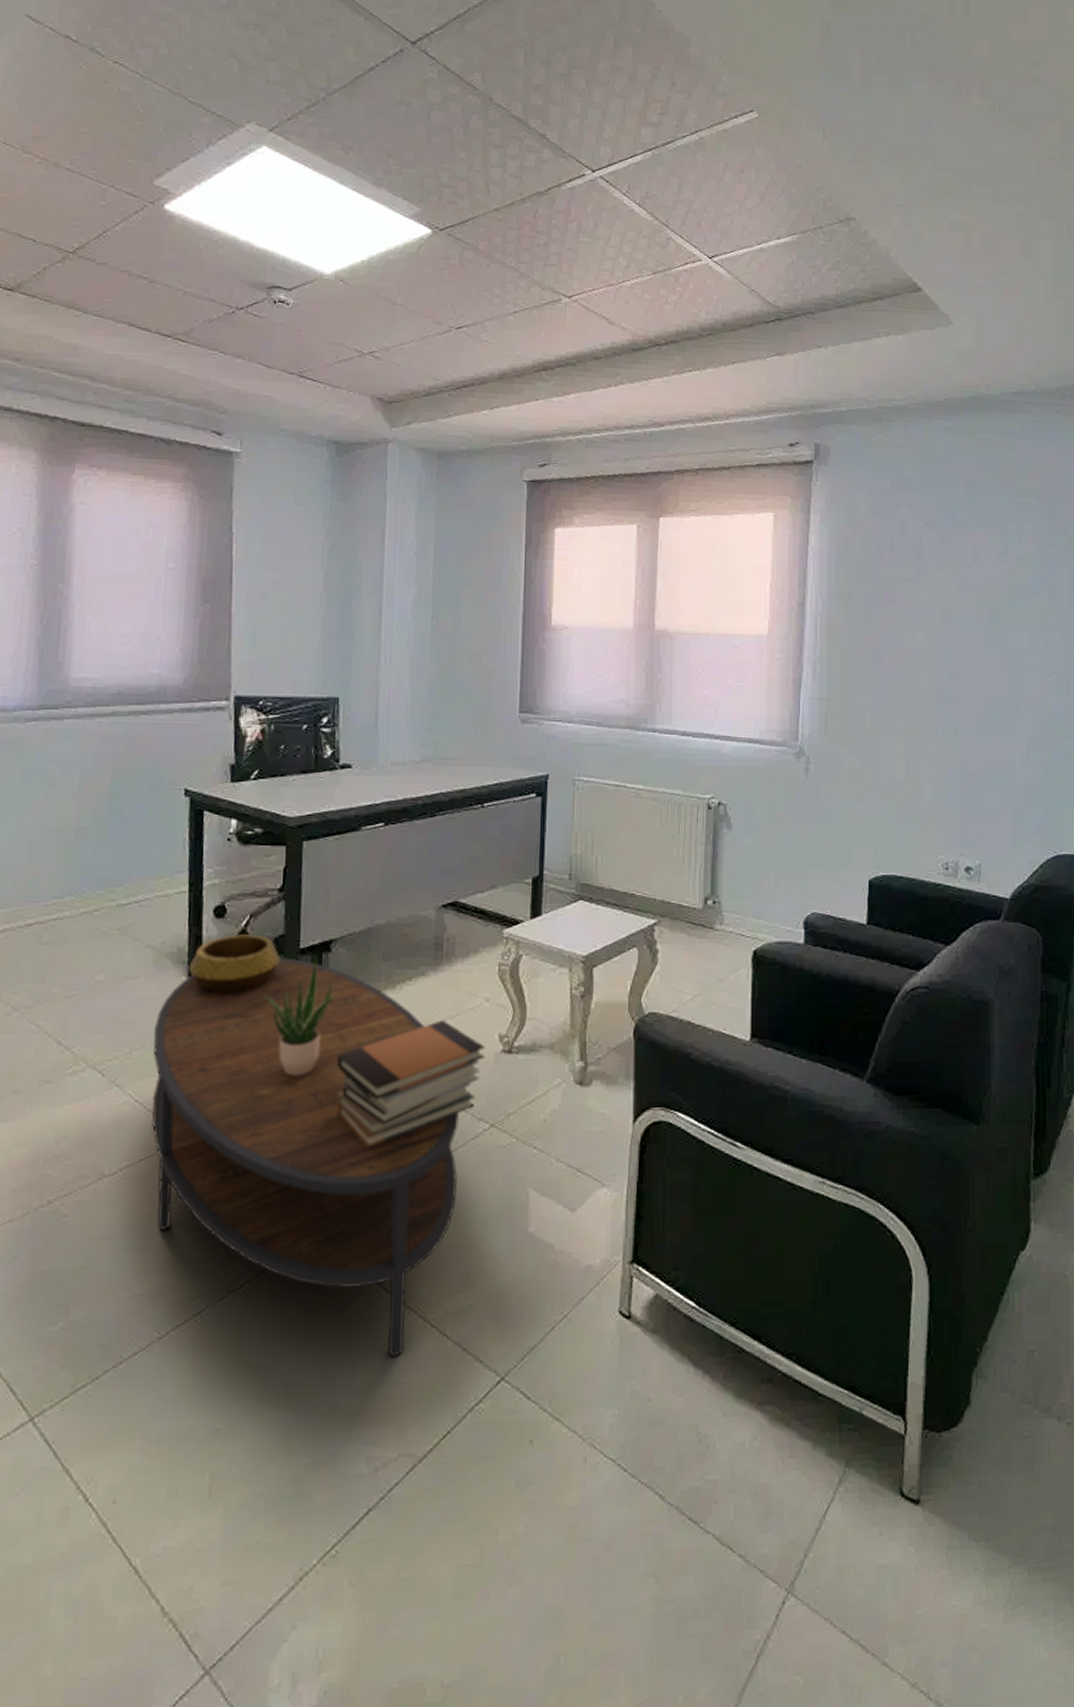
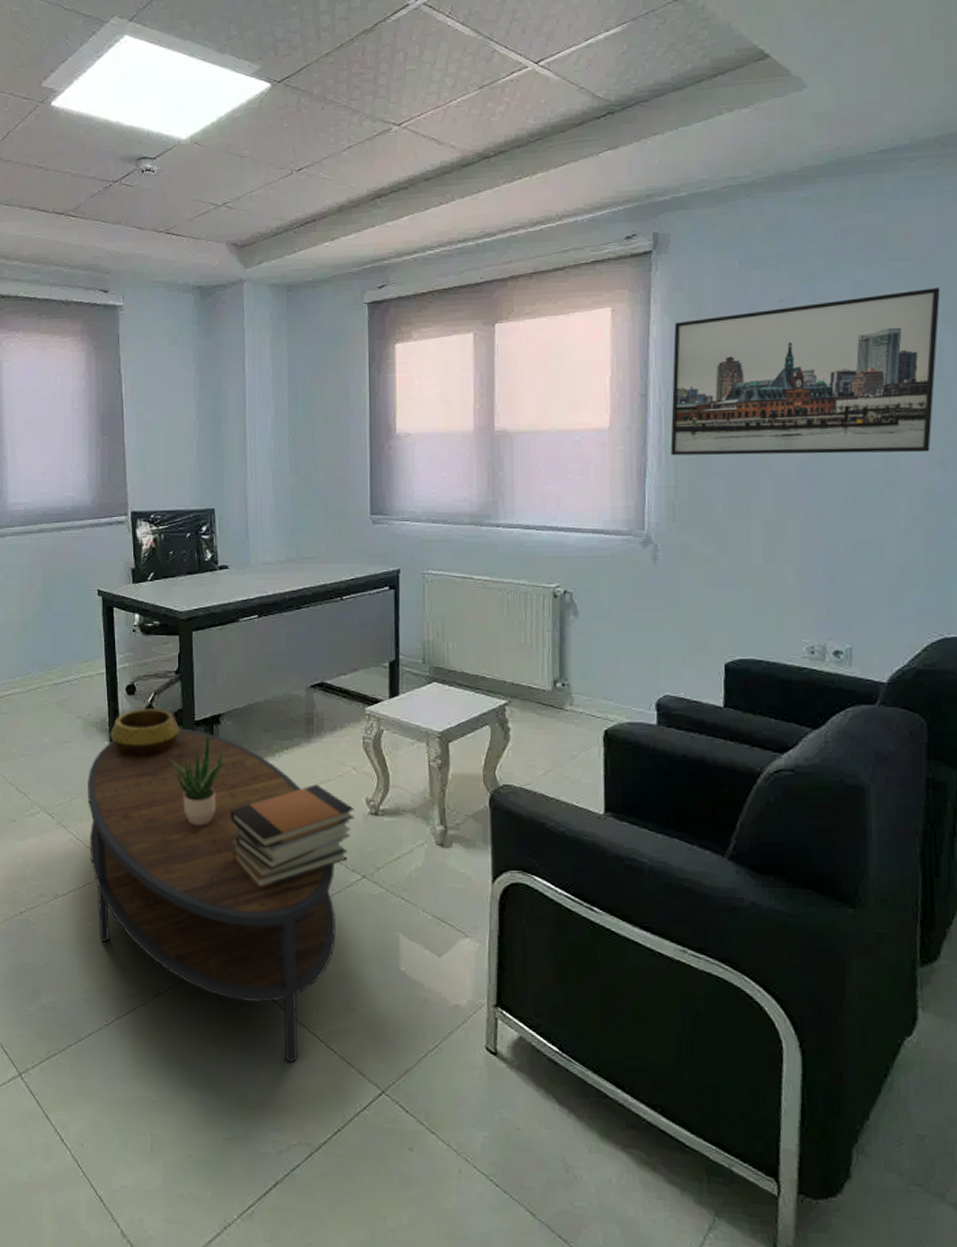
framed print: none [825,525,1058,678] -> present [670,288,941,456]

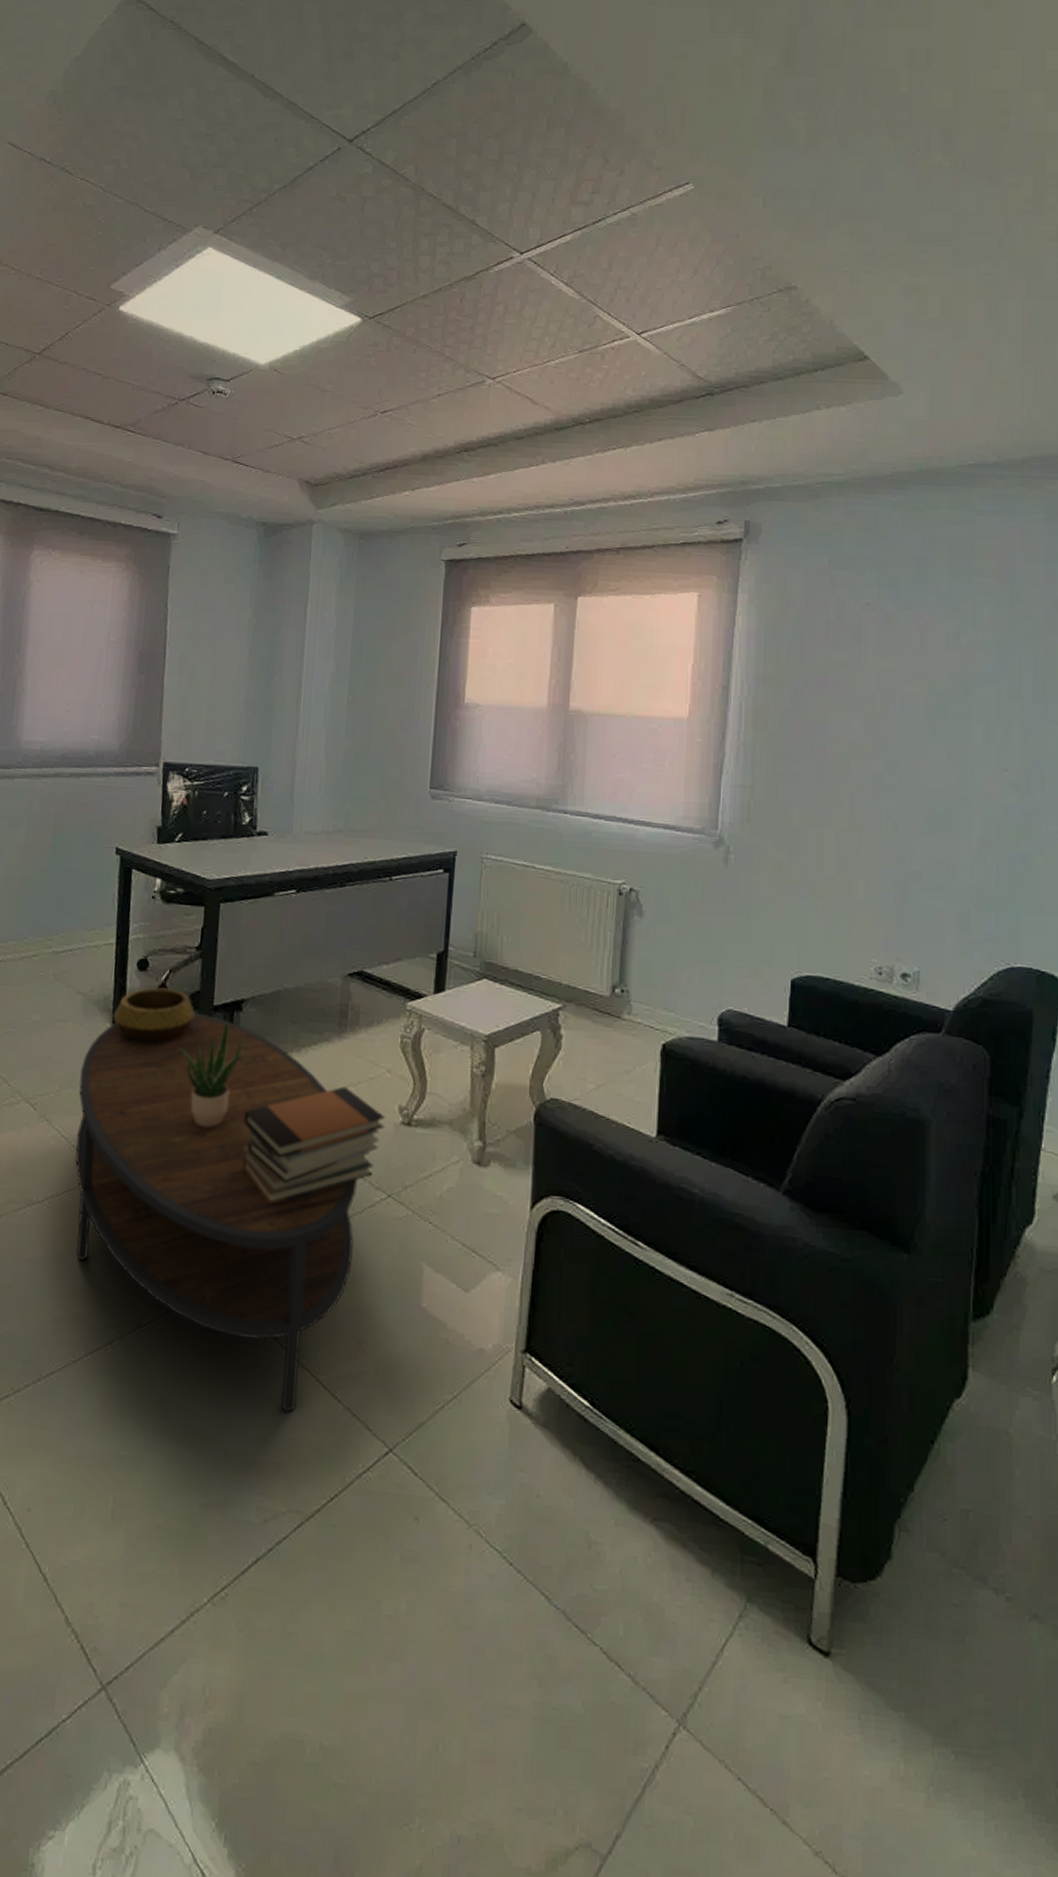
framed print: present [670,288,941,456] -> none [749,607,1021,773]

